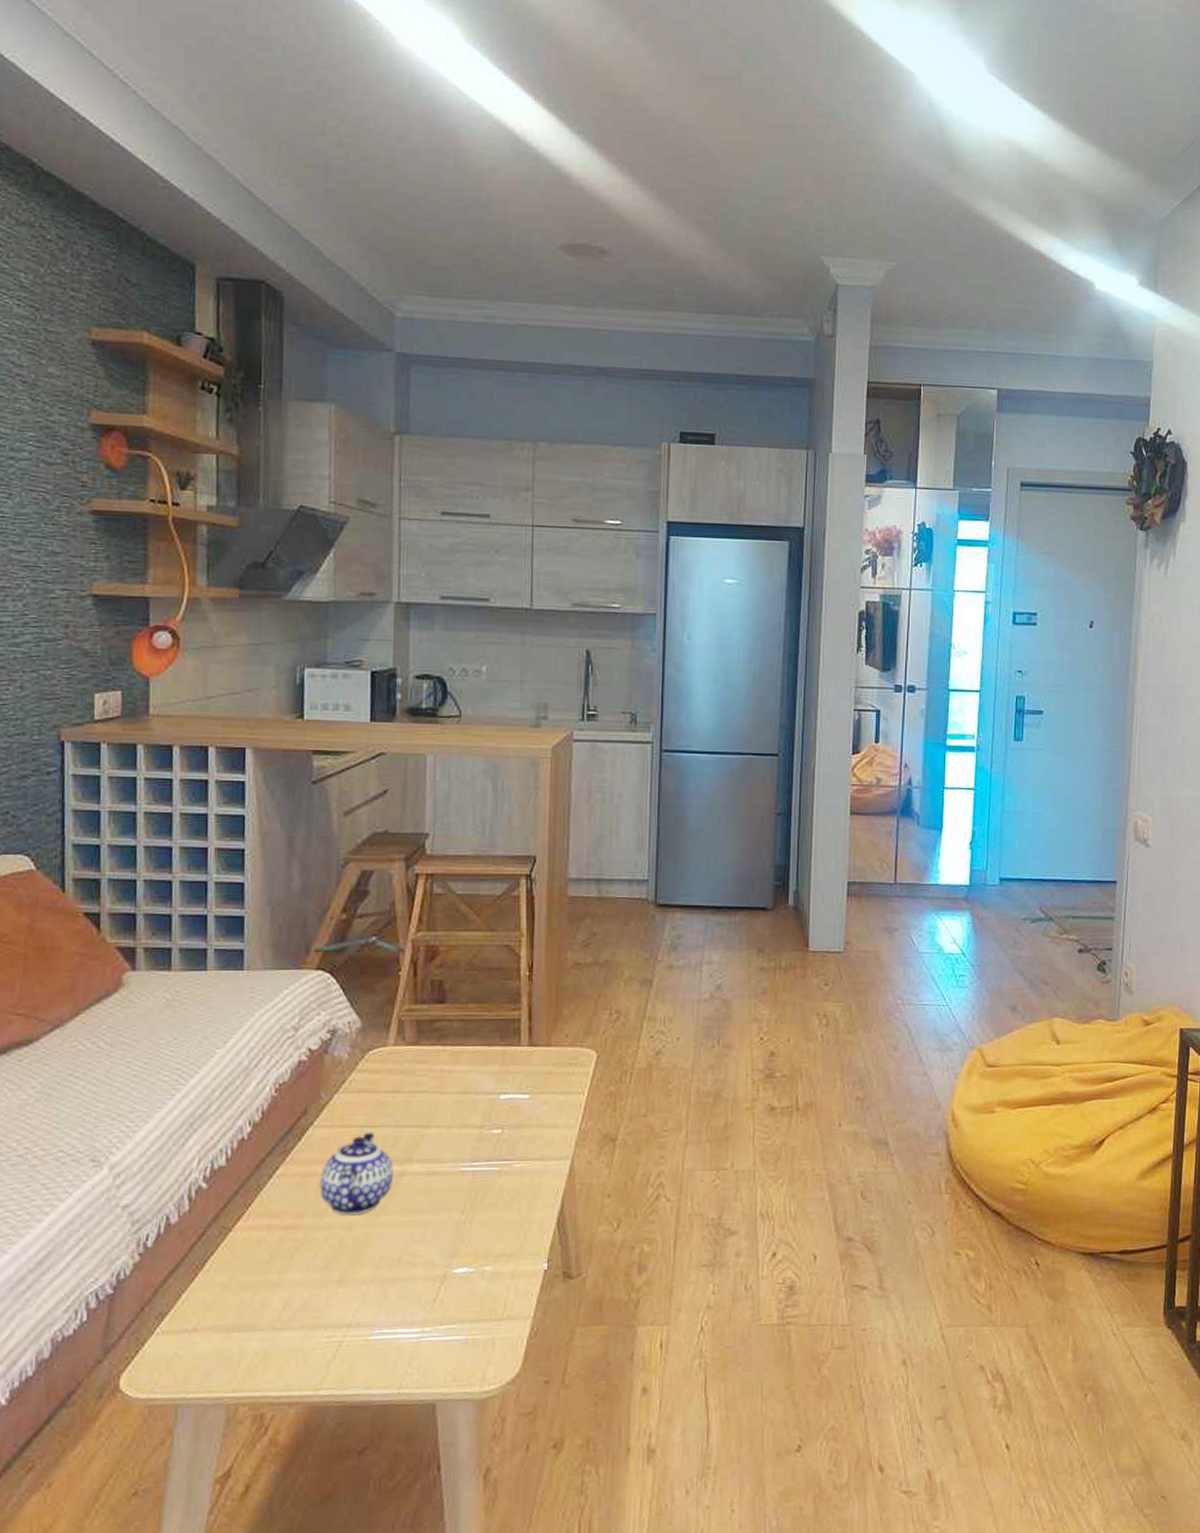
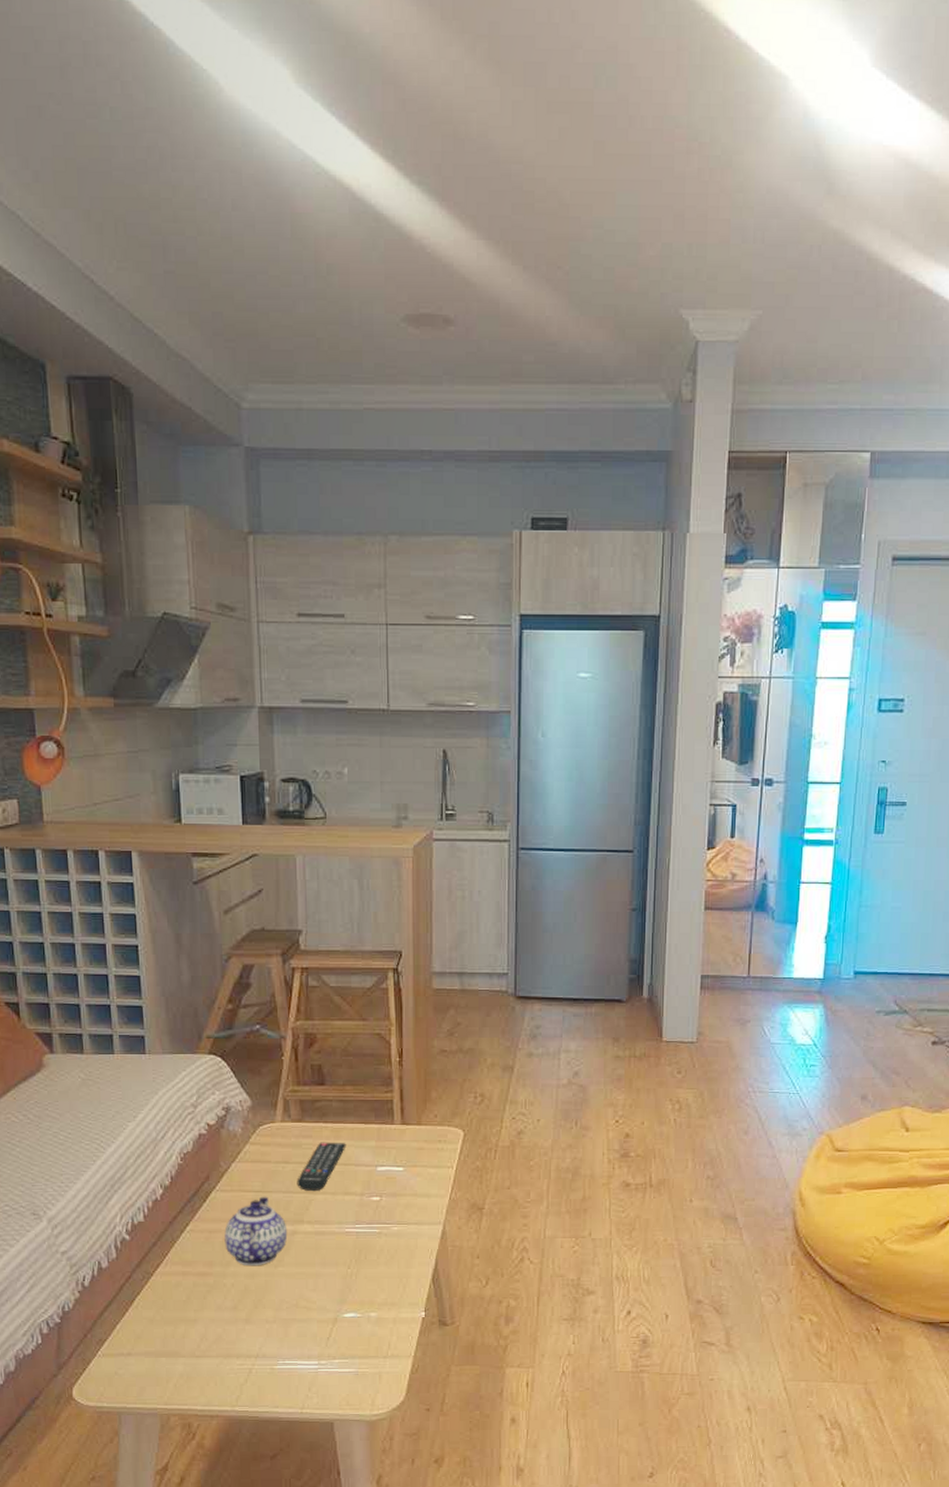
remote control: none [408,1067,466,1124] -> present [297,1142,346,1191]

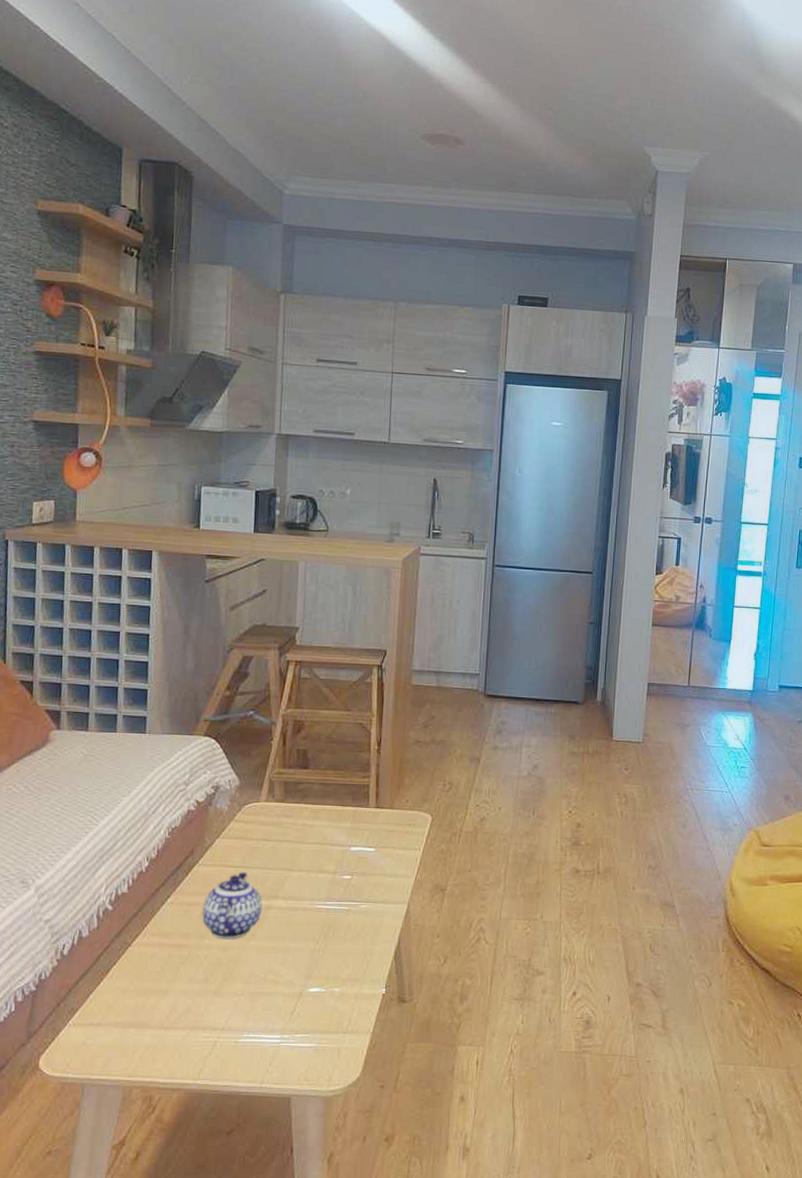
remote control: present [297,1142,346,1191] -> none [275,821,324,868]

